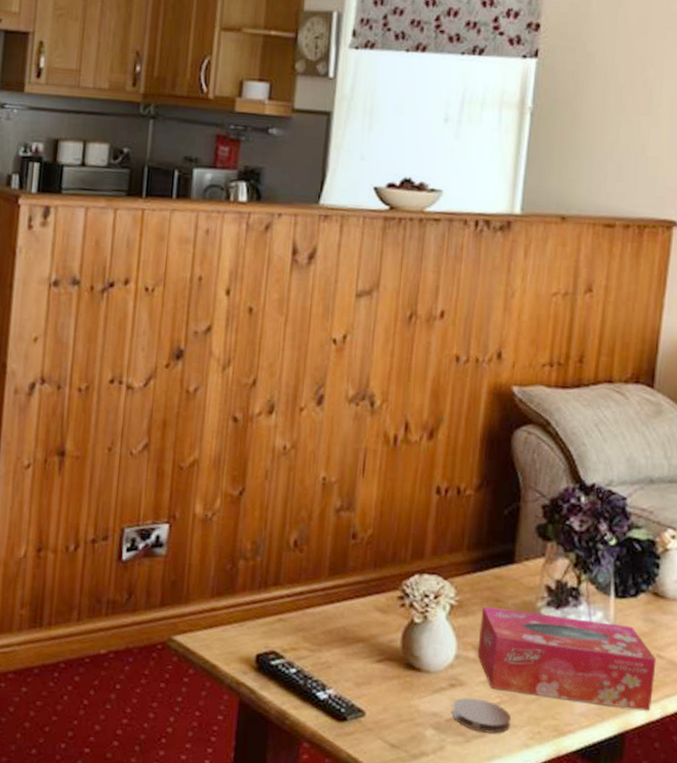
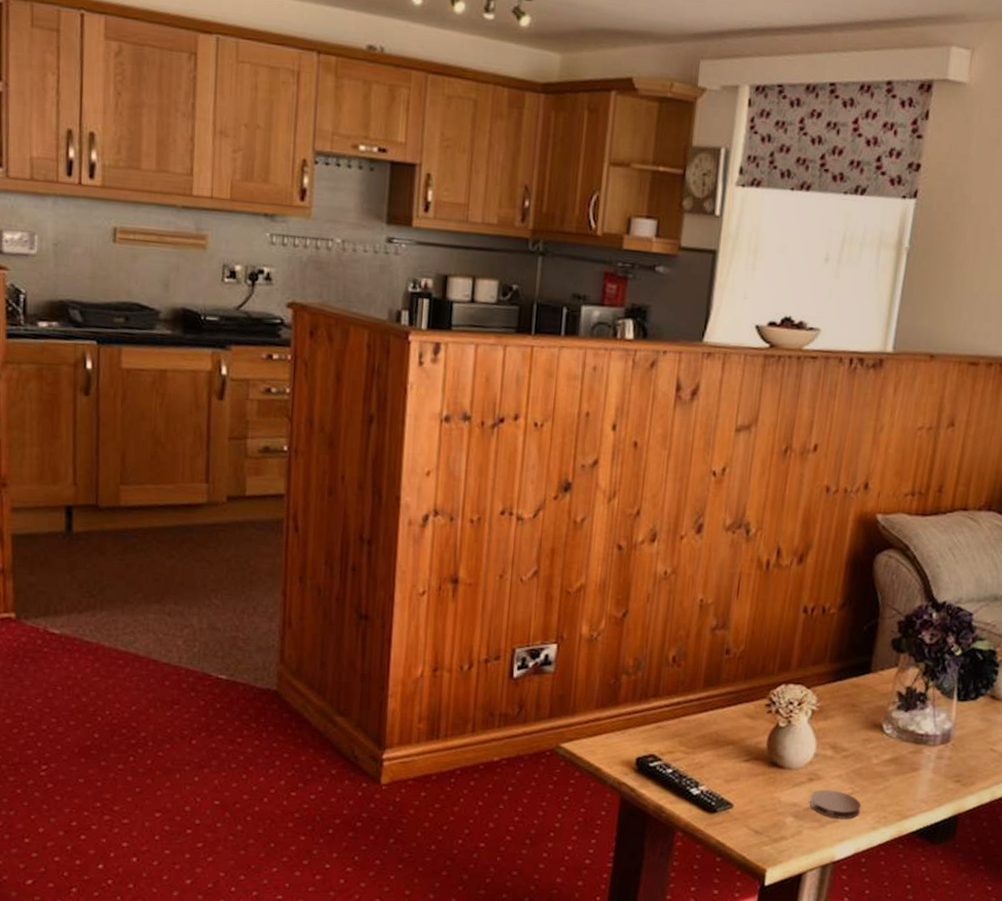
tissue box: present [477,606,657,711] -> none [834,711,990,796]

